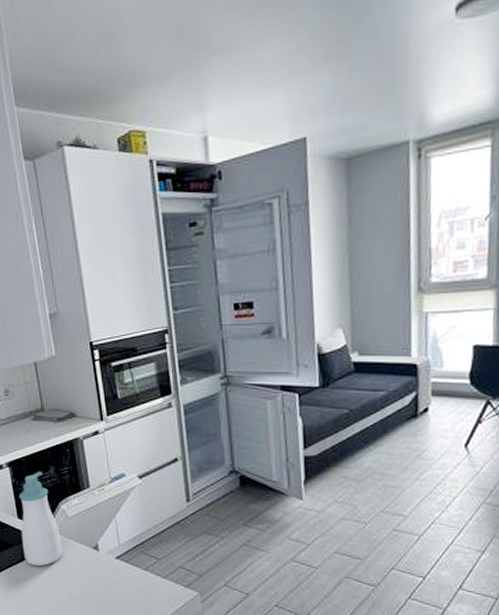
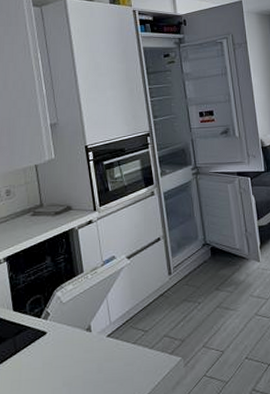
soap bottle: present [19,472,62,567] -> none [15,263,56,357]

